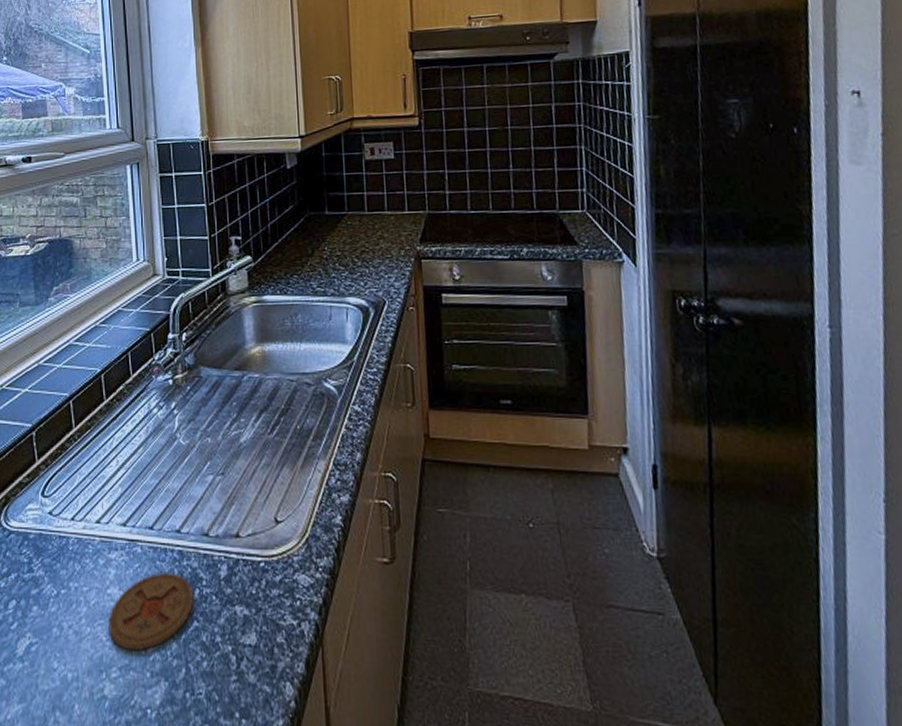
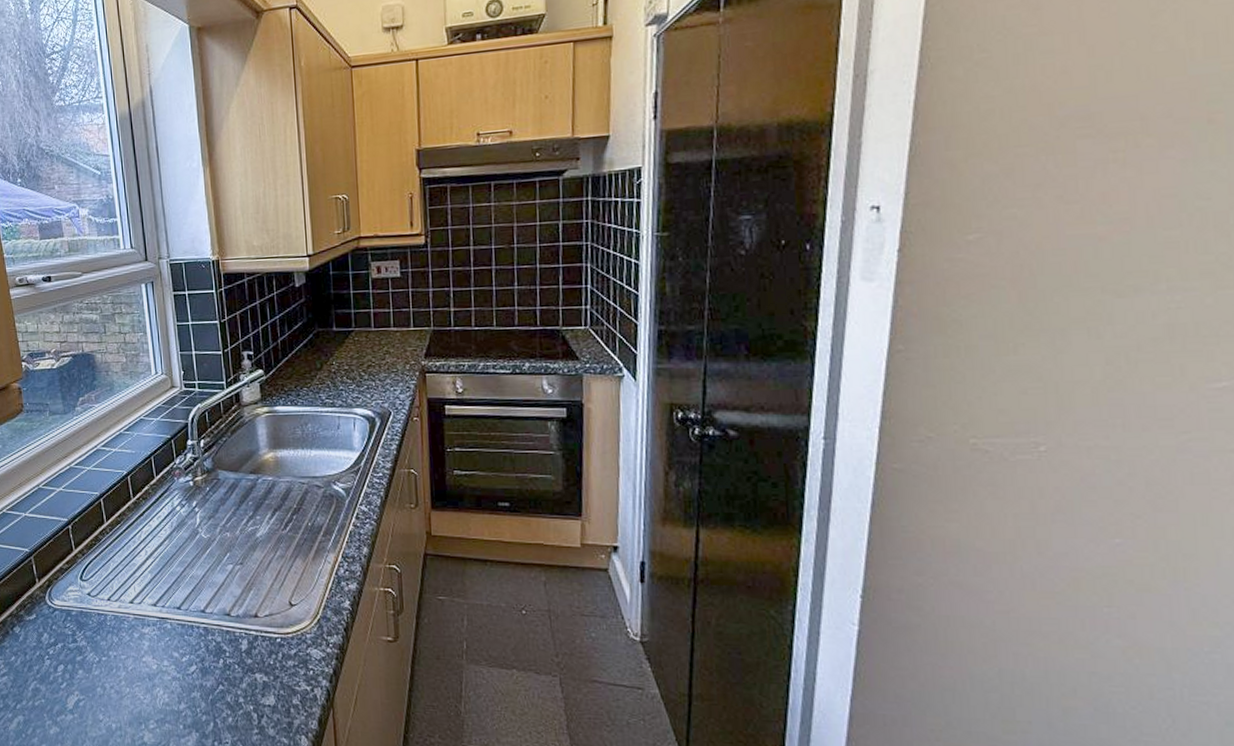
coaster: present [108,573,194,650] -> none [145,645,219,707]

